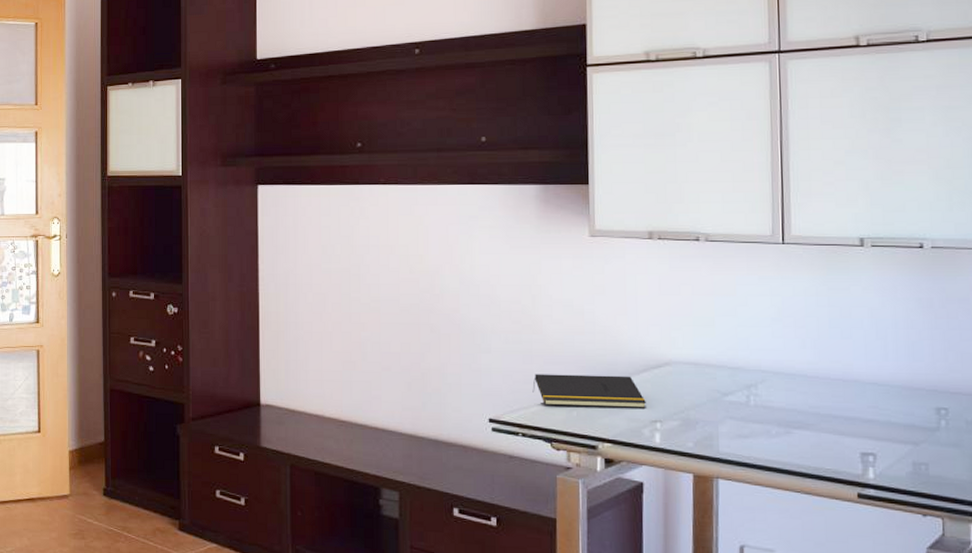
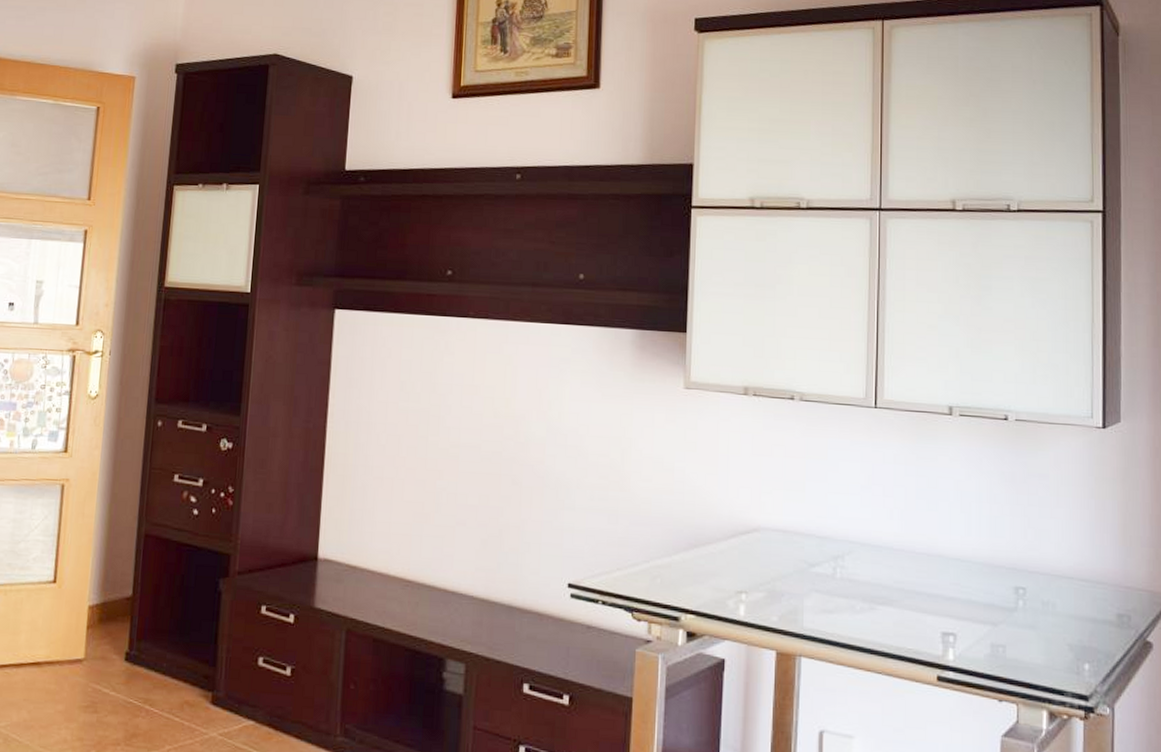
notepad: present [532,374,646,408] -> none [616,535,732,578]

